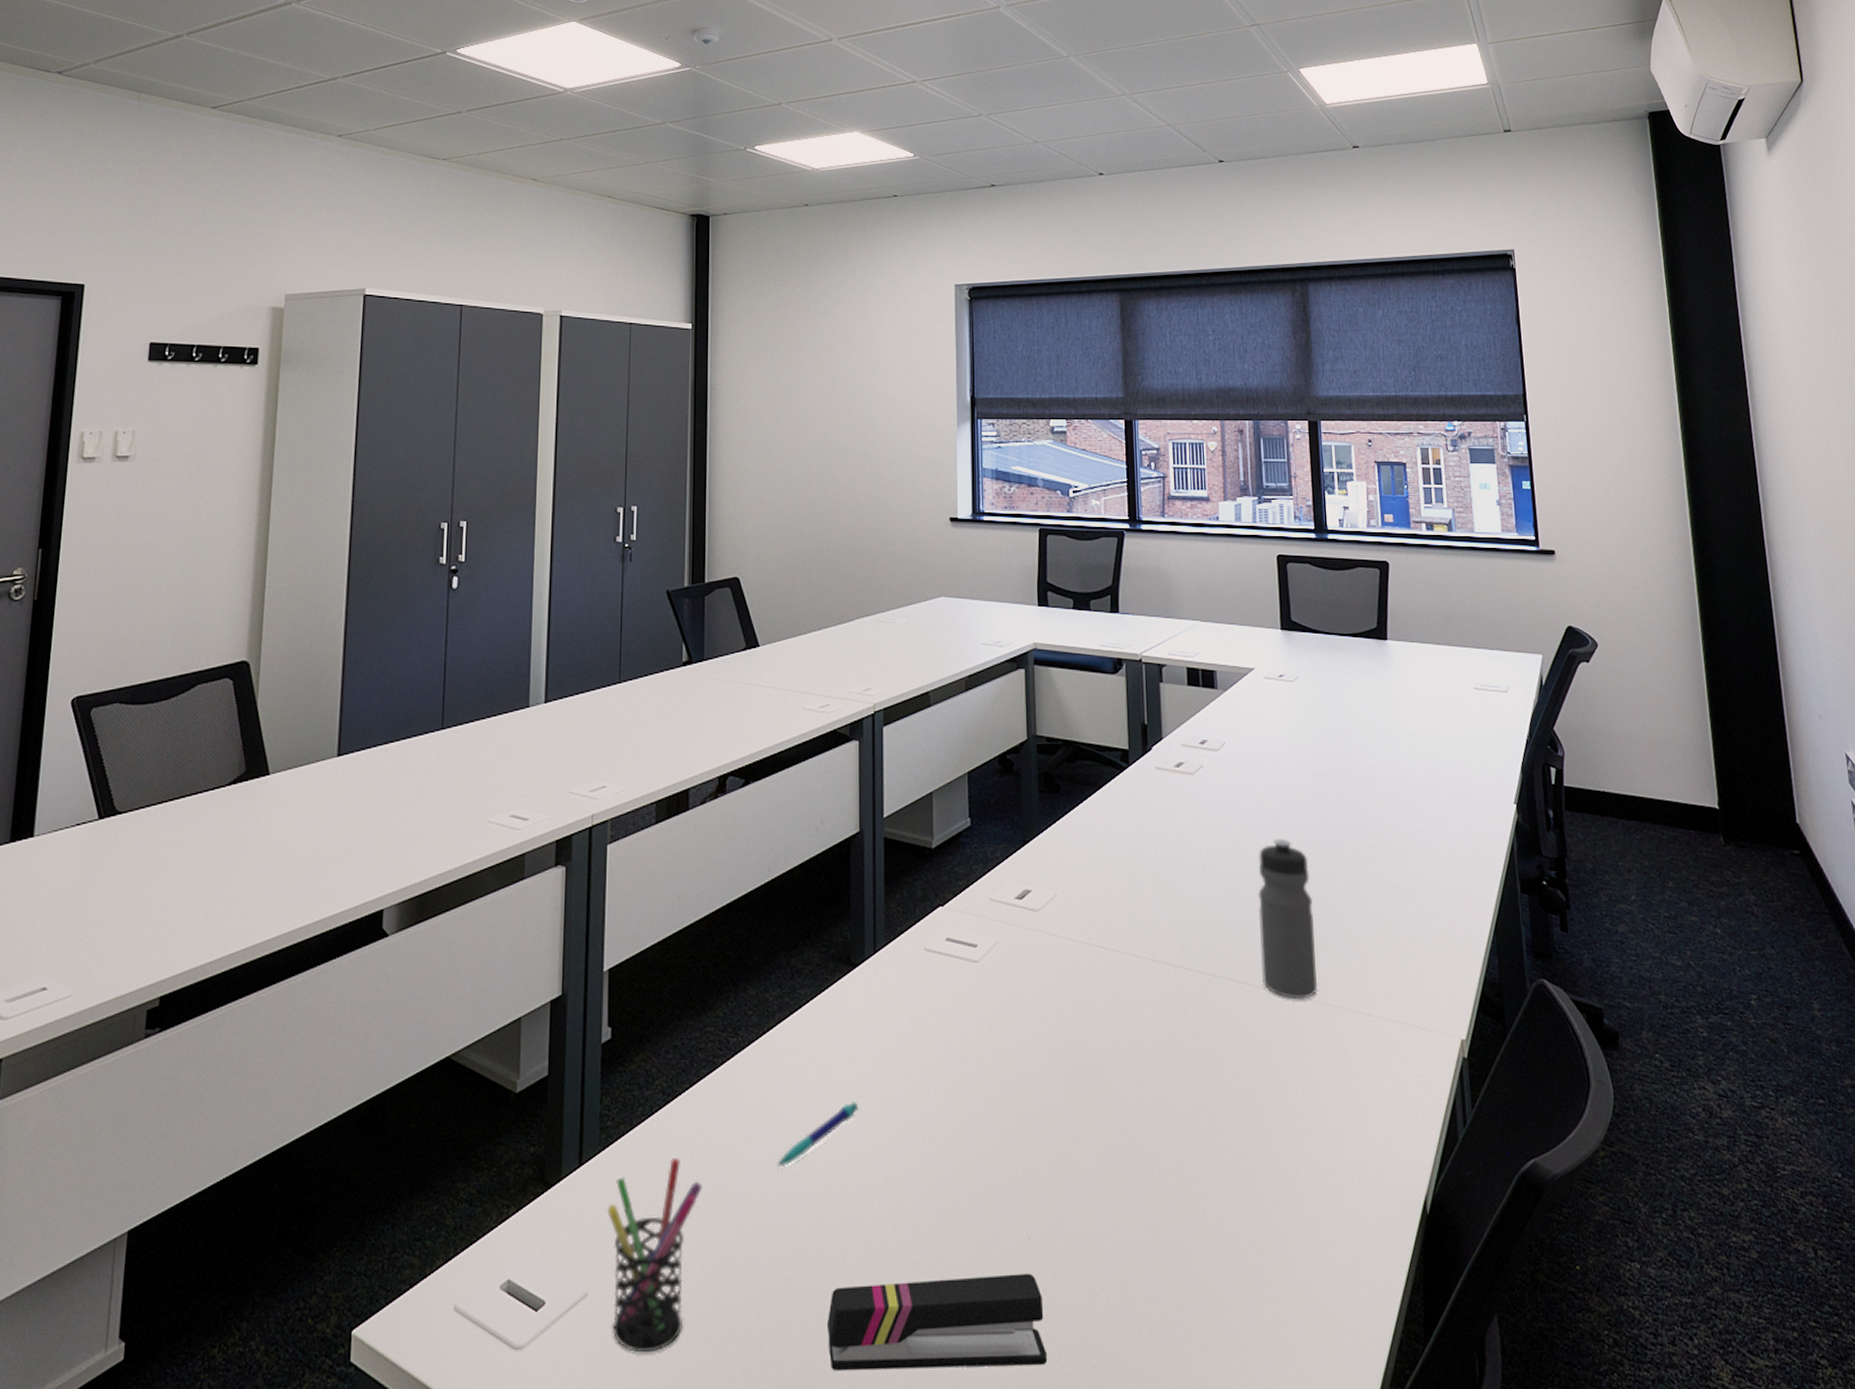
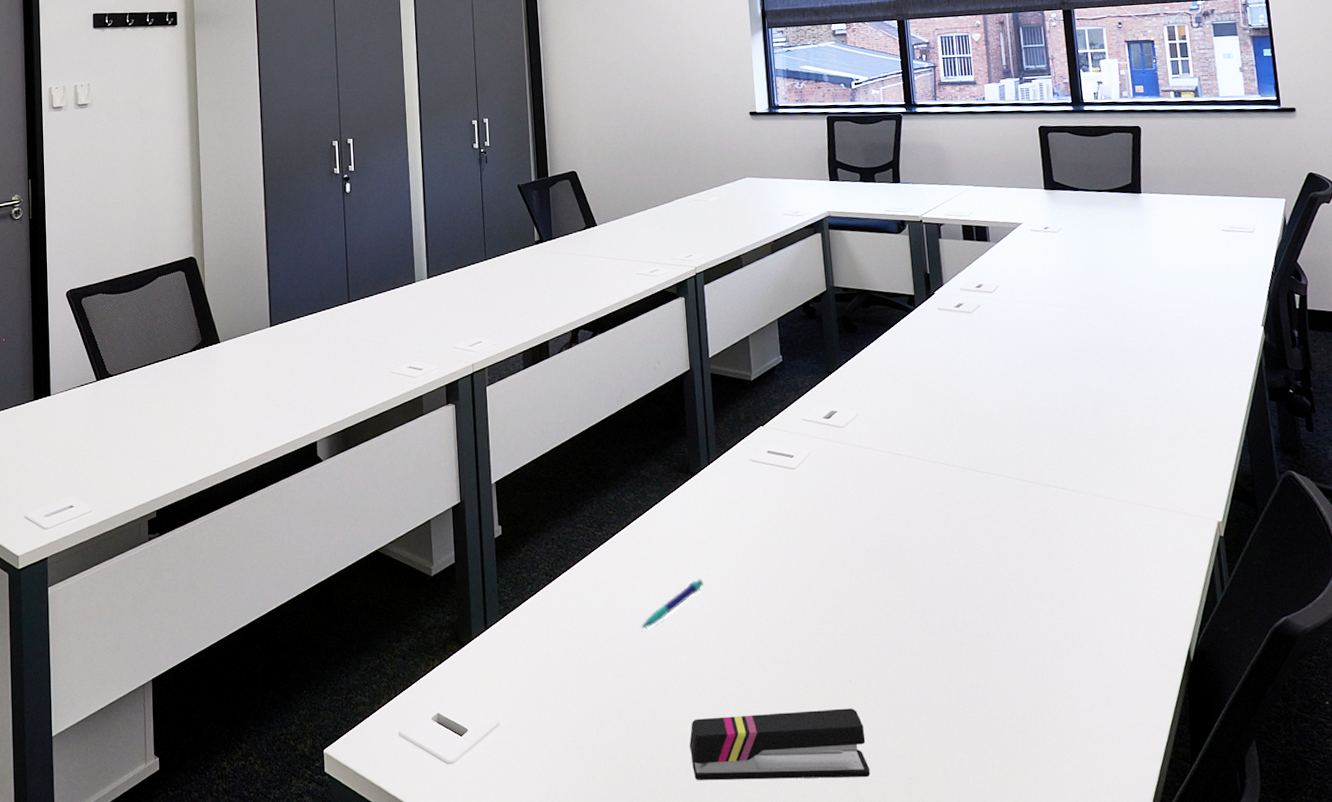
pen holder: present [607,1158,703,1353] -> none [509,623,583,767]
water bottle: present [1258,839,1317,1000] -> none [1032,362,1088,492]

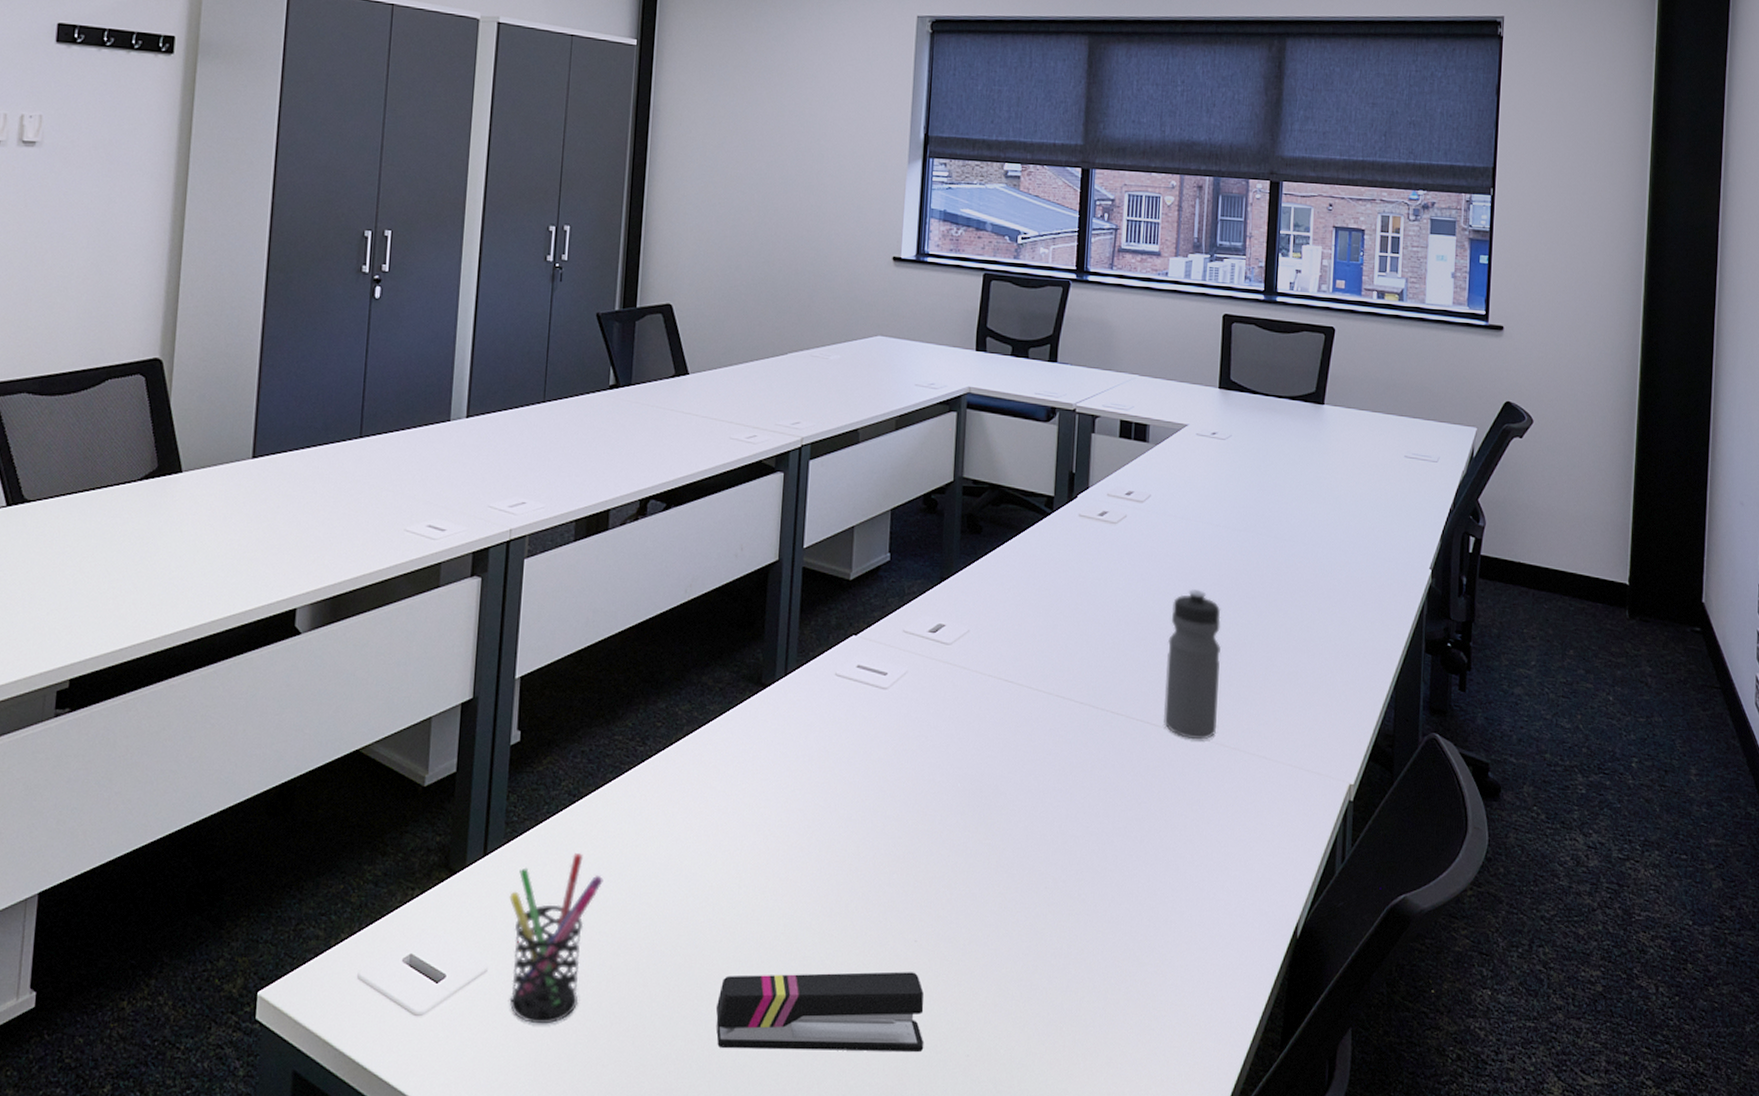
pen holder: none [509,623,583,767] -> present [509,853,603,1024]
pen: present [641,579,703,630] -> none [677,811,759,867]
water bottle: none [1032,362,1088,492] -> present [1164,589,1221,740]

